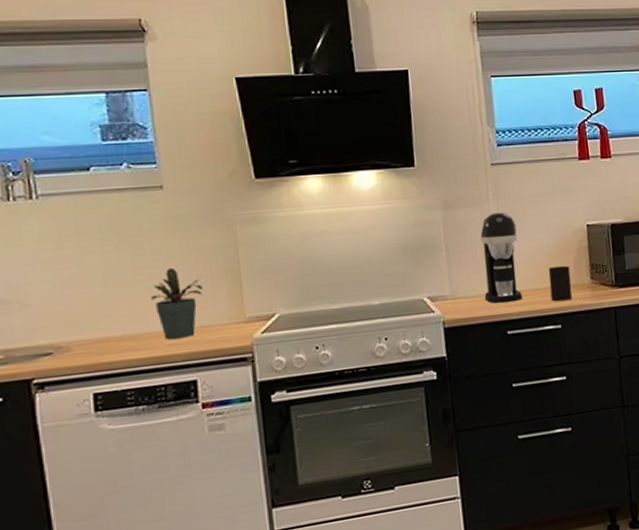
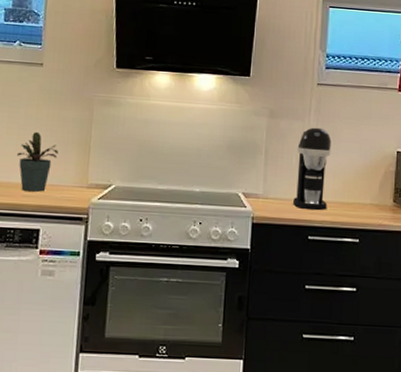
cup: present [548,265,572,302] -> none [353,184,375,218]

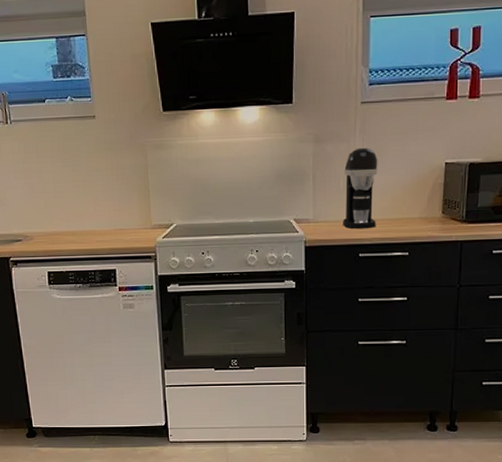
potted plant: present [17,131,58,192] -> none [86,181,122,237]

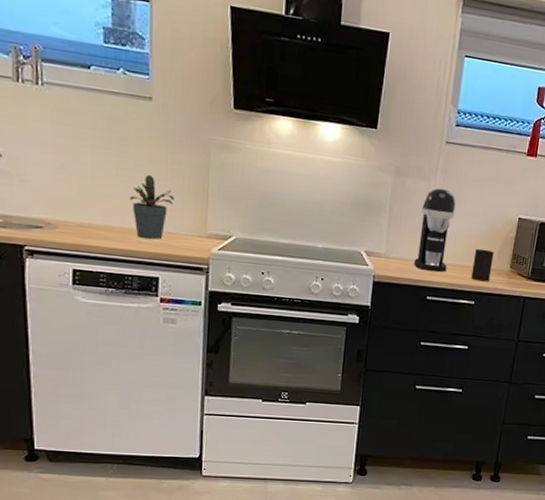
potted plant: none [86,181,122,237] -> present [130,174,174,240]
cup: none [402,199,423,232] -> present [471,248,494,282]

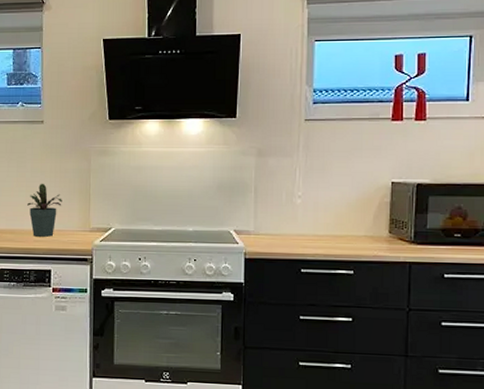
coffee maker: present [414,188,456,273] -> none [285,163,322,245]
cup: present [471,248,494,282] -> none [347,217,369,250]

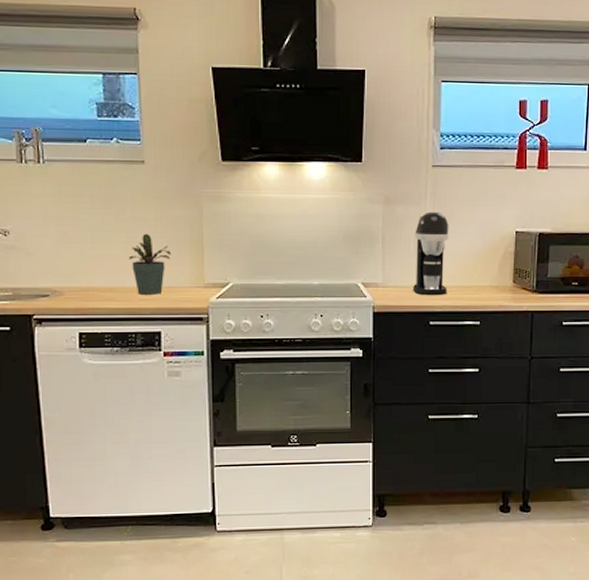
coffee maker: none [285,163,322,245] -> present [413,211,449,296]

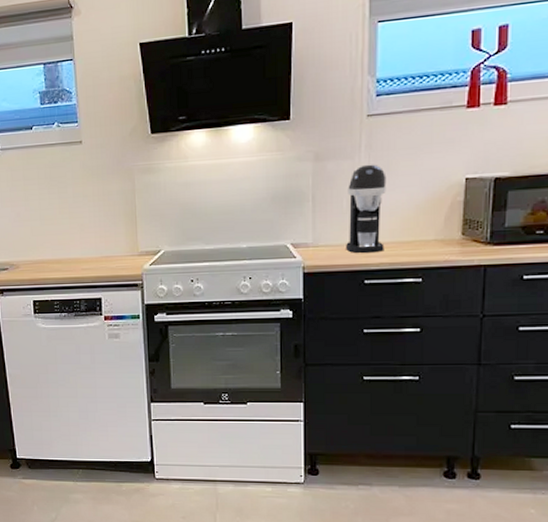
potted plant: present [129,233,171,295] -> none [72,208,108,265]

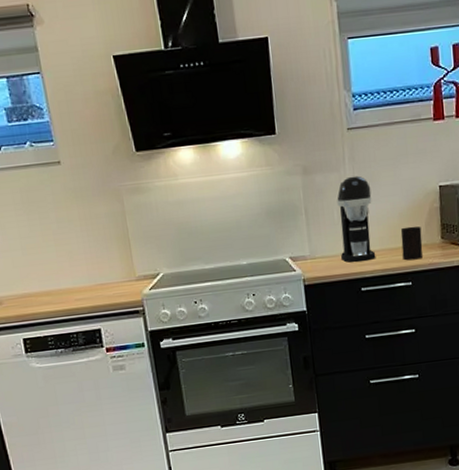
cup: none [414,219,439,256] -> present [400,226,423,261]

